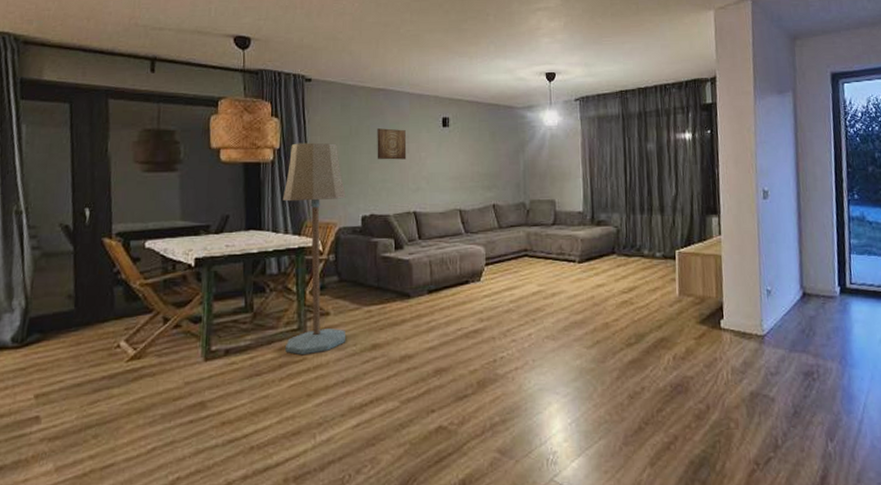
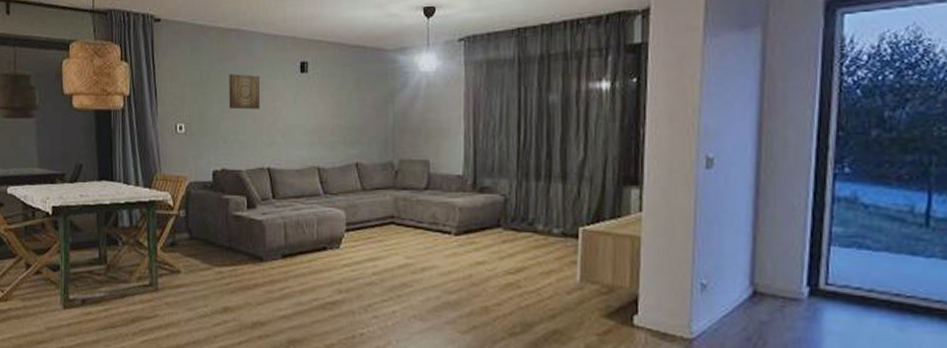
floor lamp: present [282,142,346,356] -> none [133,89,196,312]

